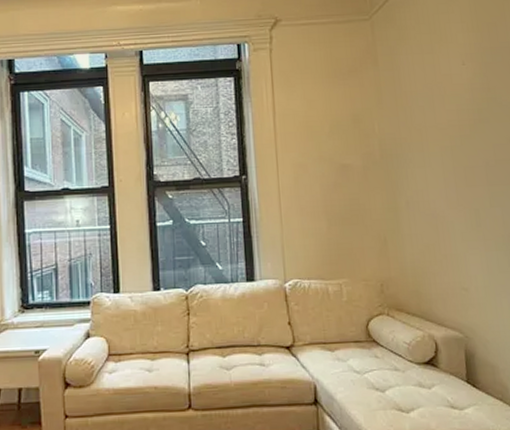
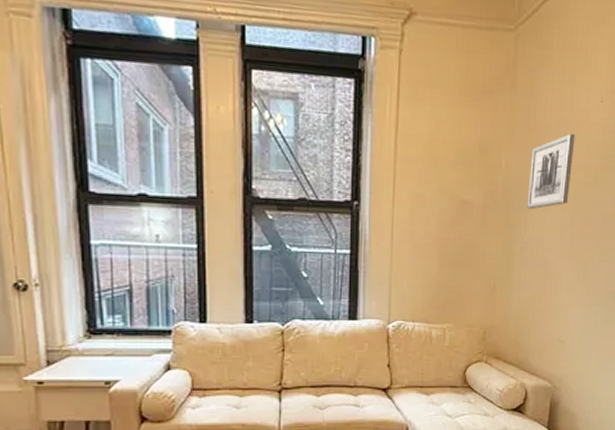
wall art: none [401,94,447,166] -> present [527,133,576,210]

